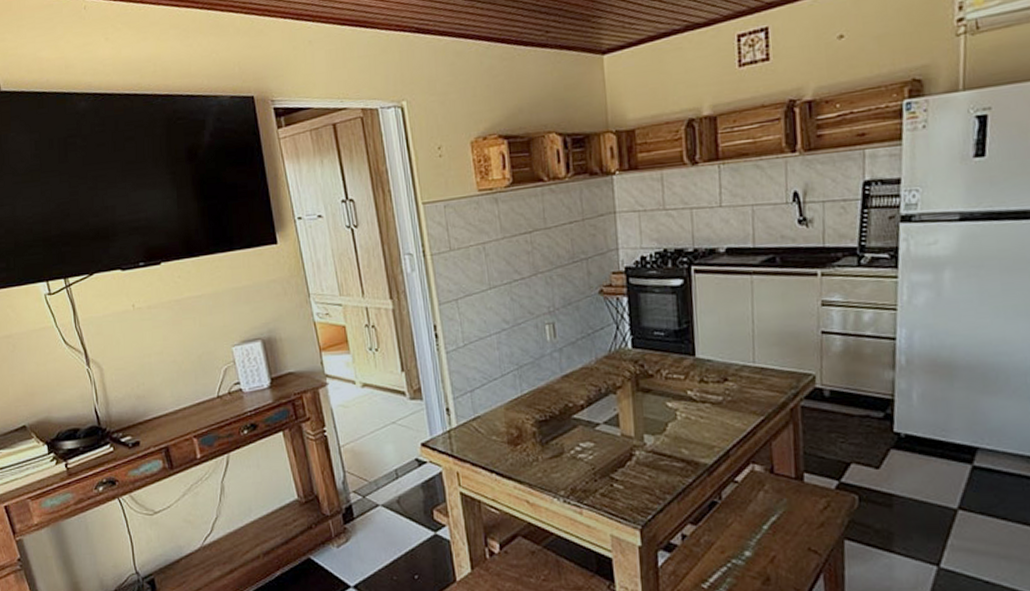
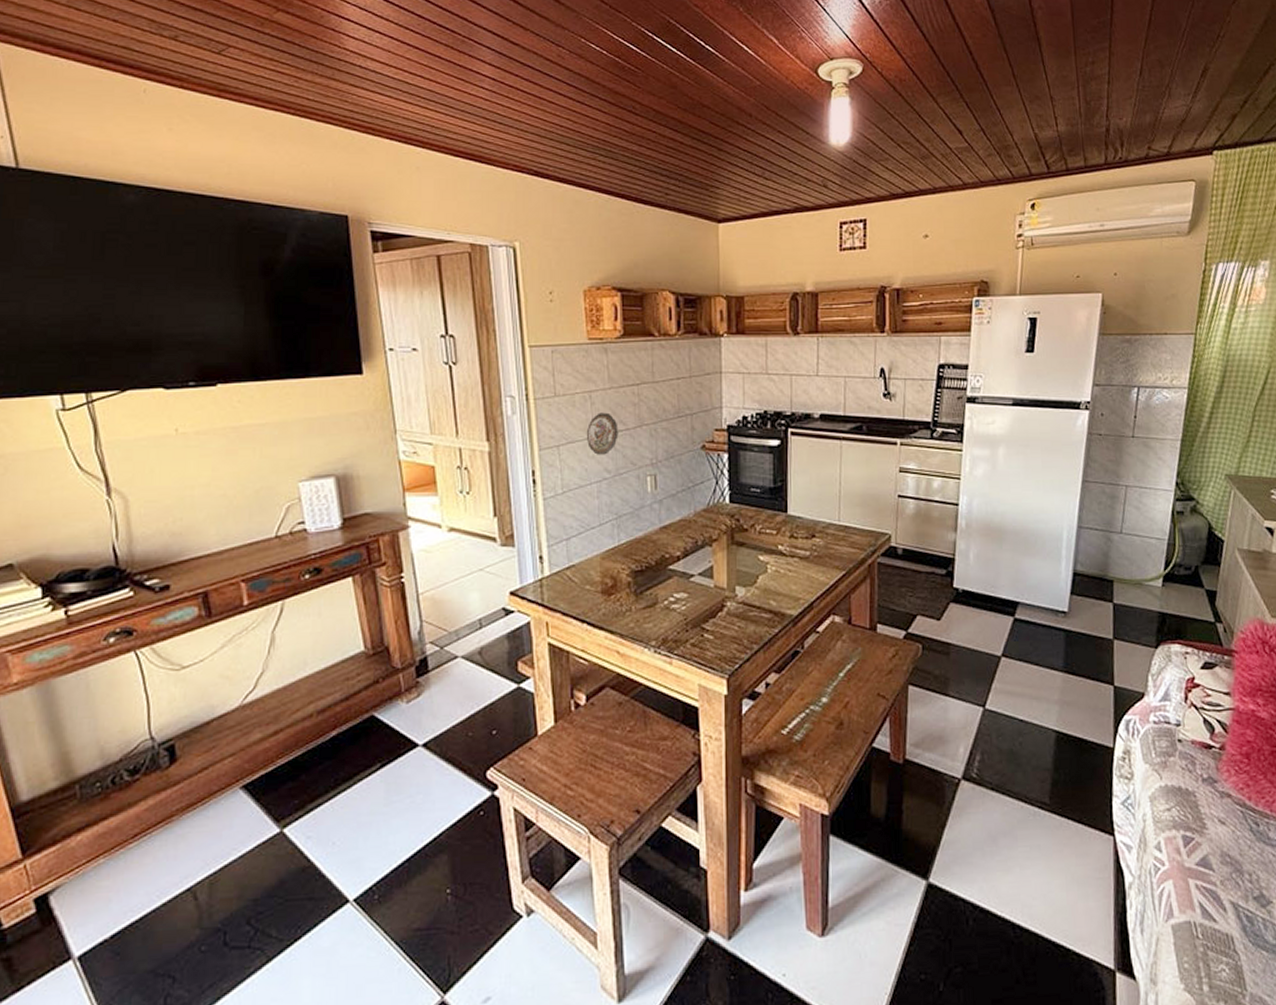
decorative plate: none [482,263,515,306] -> present [586,412,619,455]

